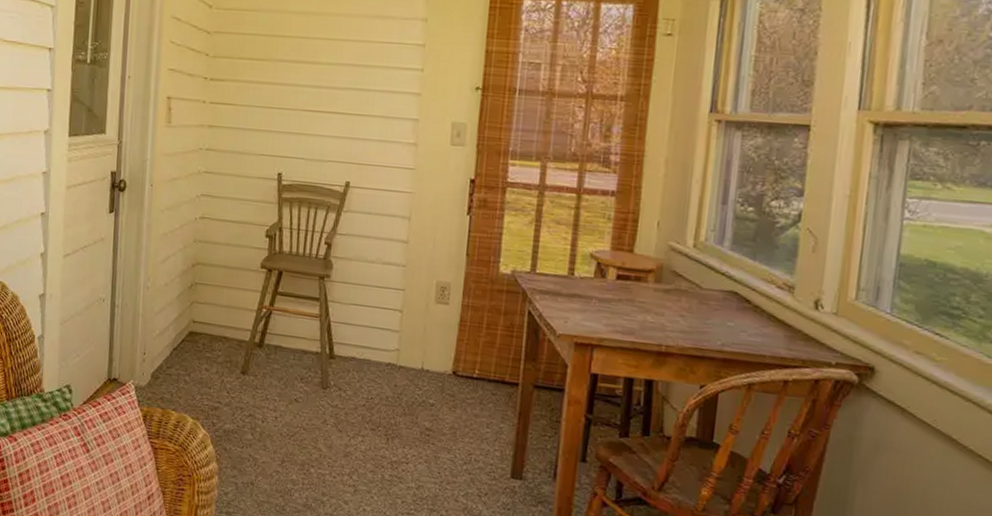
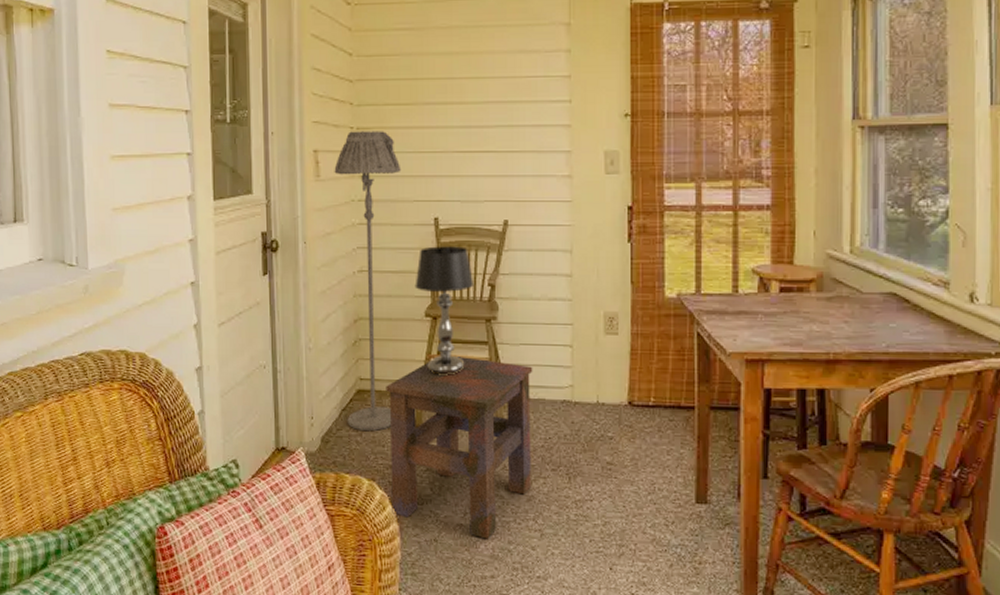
floor lamp: none [177,81,250,373] -> present [334,131,401,432]
side table: none [213,306,362,489] -> present [386,355,533,539]
table lamp: none [253,200,312,327] -> present [415,246,475,375]

